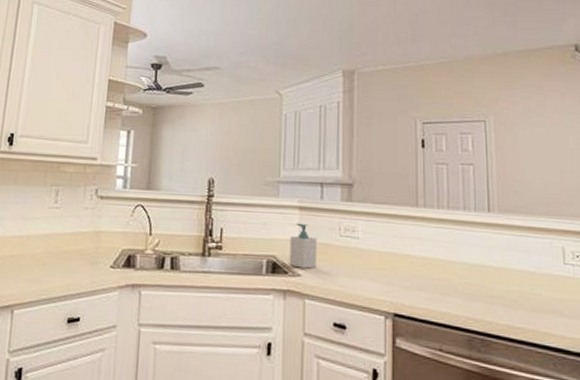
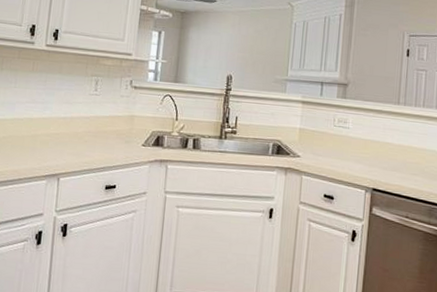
soap bottle: present [289,222,317,269] -> none [291,114,315,152]

